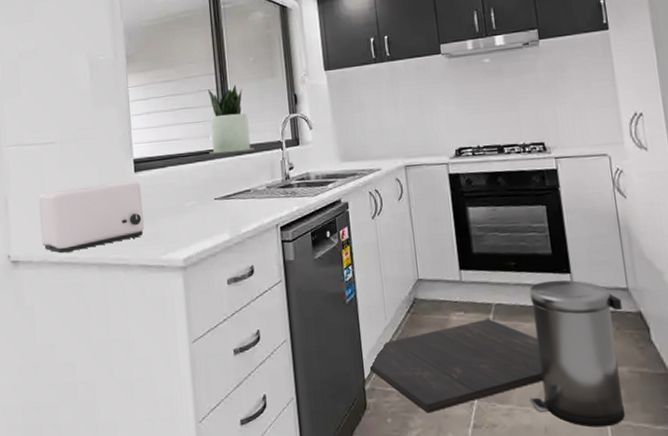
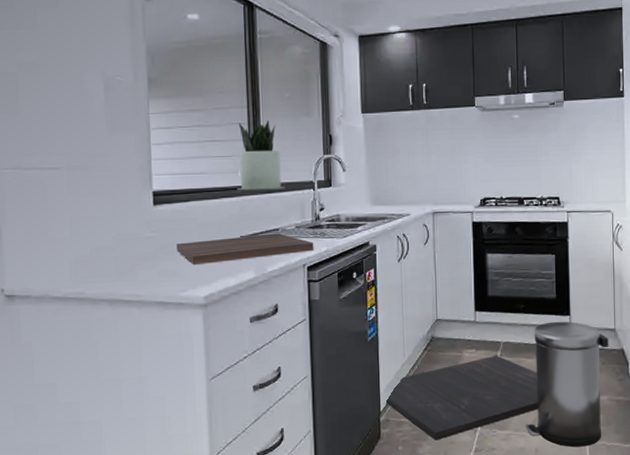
toaster: present [37,181,145,254] -> none [38,214,163,289]
cutting board: none [156,194,286,229] -> present [177,233,314,266]

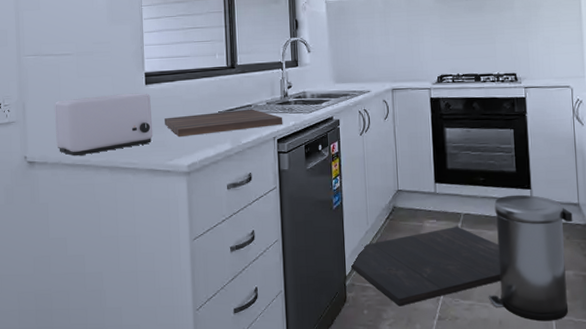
toaster: none [38,214,163,289] -> present [54,93,153,157]
planter: present [237,119,285,193] -> none [215,8,257,73]

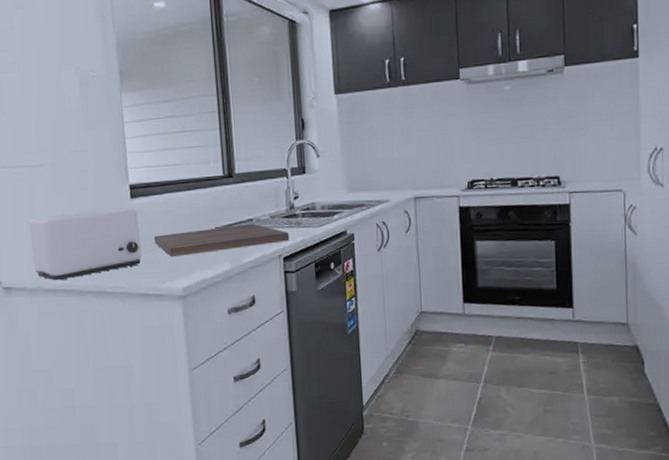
door mat: present [351,227,501,306] -> none [369,351,537,438]
pedal bin: present [488,194,573,321] -> none [521,314,620,451]

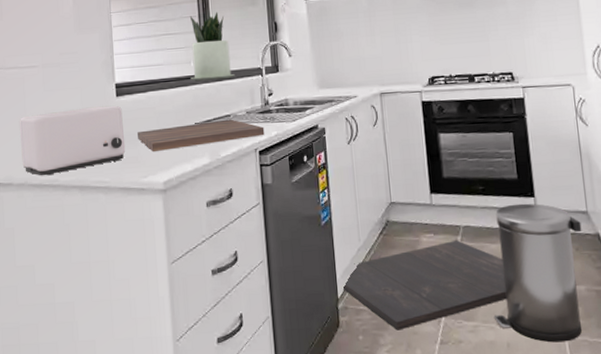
planter: none [208,106,258,184] -> present [189,11,235,82]
door mat: none [369,351,537,438] -> present [343,240,507,331]
pedal bin: none [521,314,620,451] -> present [493,203,582,343]

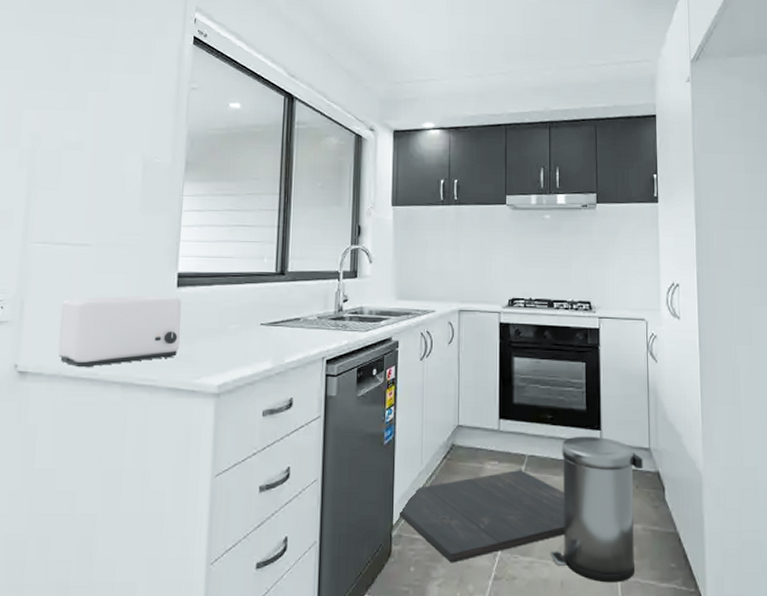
cutting board: present [138,119,265,153] -> none [195,323,335,352]
planter: present [189,11,235,82] -> none [261,207,310,280]

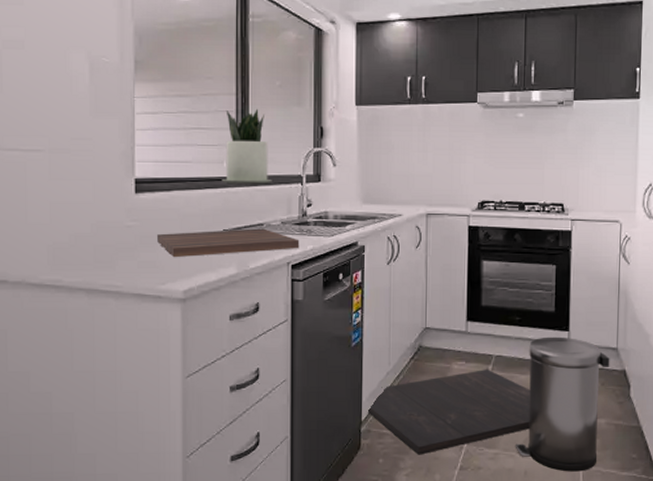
toaster: present [58,295,182,368] -> none [18,202,143,275]
cutting board: none [195,323,335,352] -> present [157,228,300,258]
planter: none [261,207,310,280] -> present [222,108,272,185]

